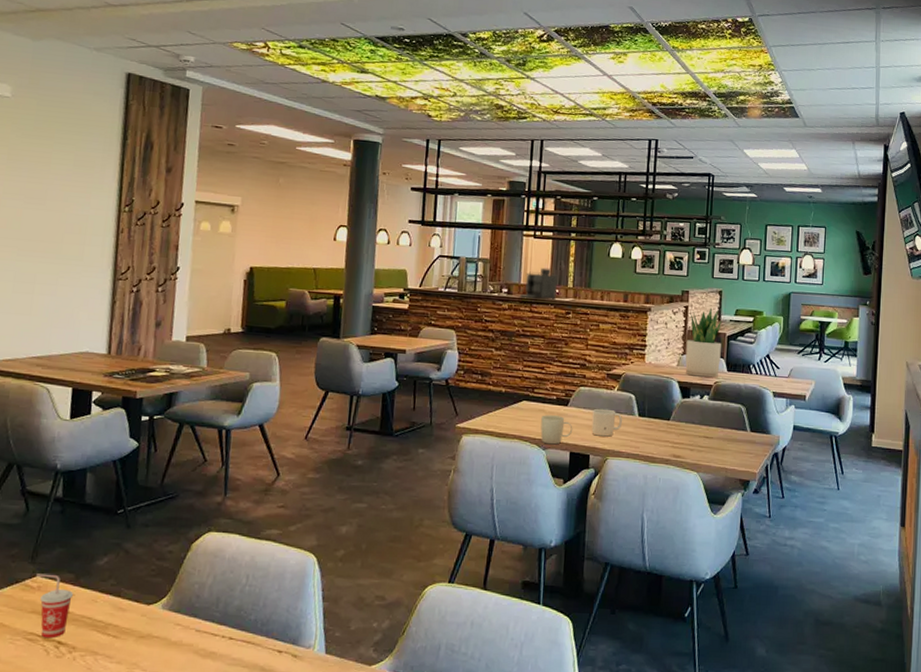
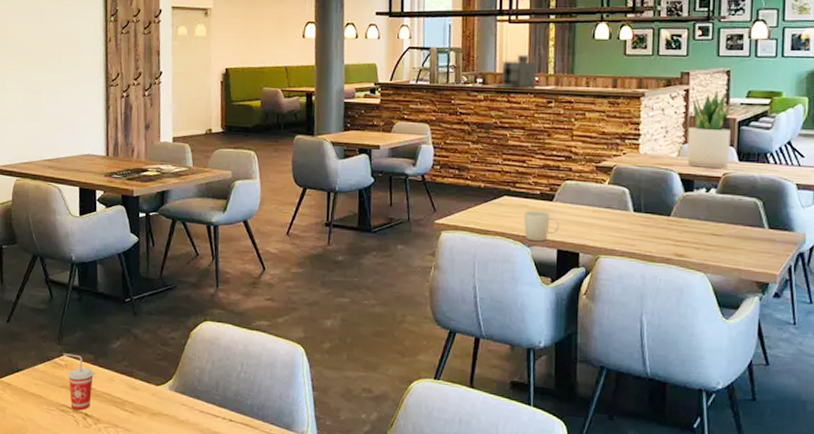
mug: present [591,408,623,437] -> none [579,203,616,234]

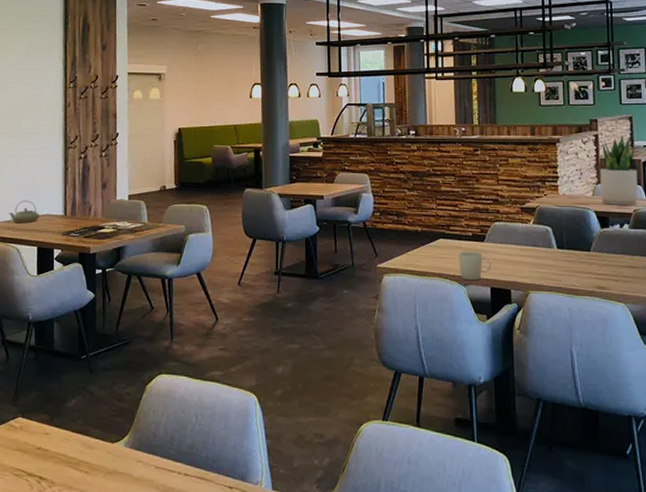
teapot: none [50,138,82,163] -> present [9,200,40,224]
beverage cup: present [63,353,95,411] -> none [18,415,50,474]
coffee machine: present [495,54,537,90] -> none [426,107,463,140]

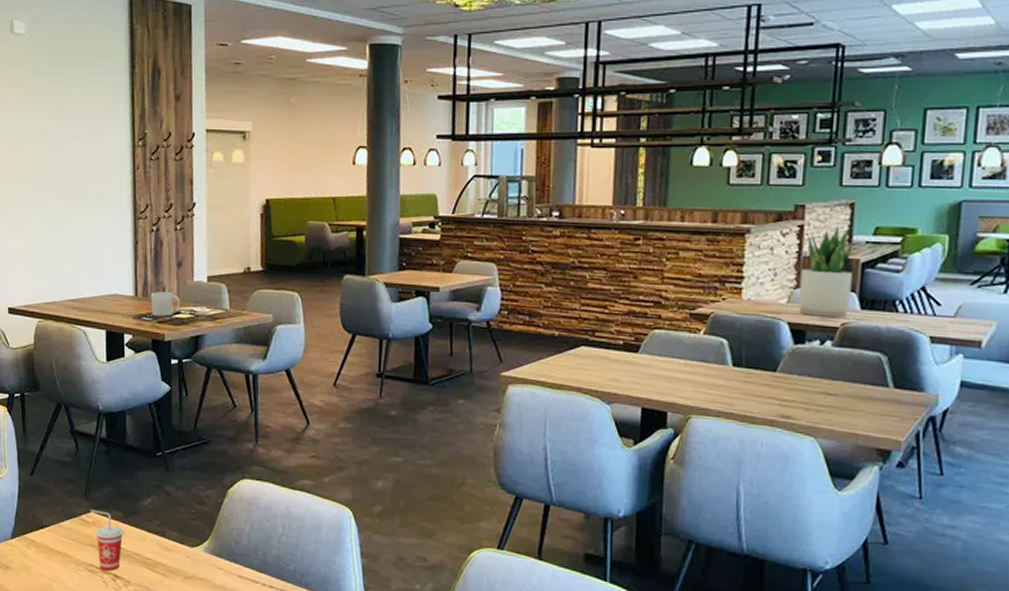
teapot: present [9,200,40,224] -> none [74,276,108,304]
beverage cup: none [18,415,50,474] -> present [90,509,124,572]
mug: none [78,209,105,232] -> present [150,291,181,317]
mug: present [459,251,492,281] -> none [603,363,645,399]

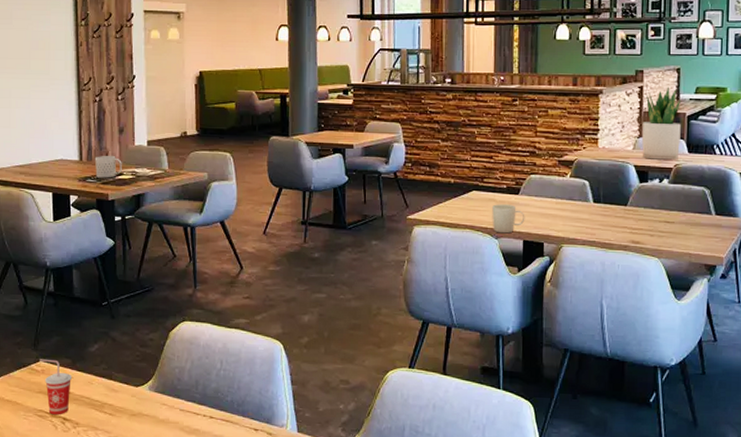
mug: none [603,363,645,399] -> present [492,204,525,234]

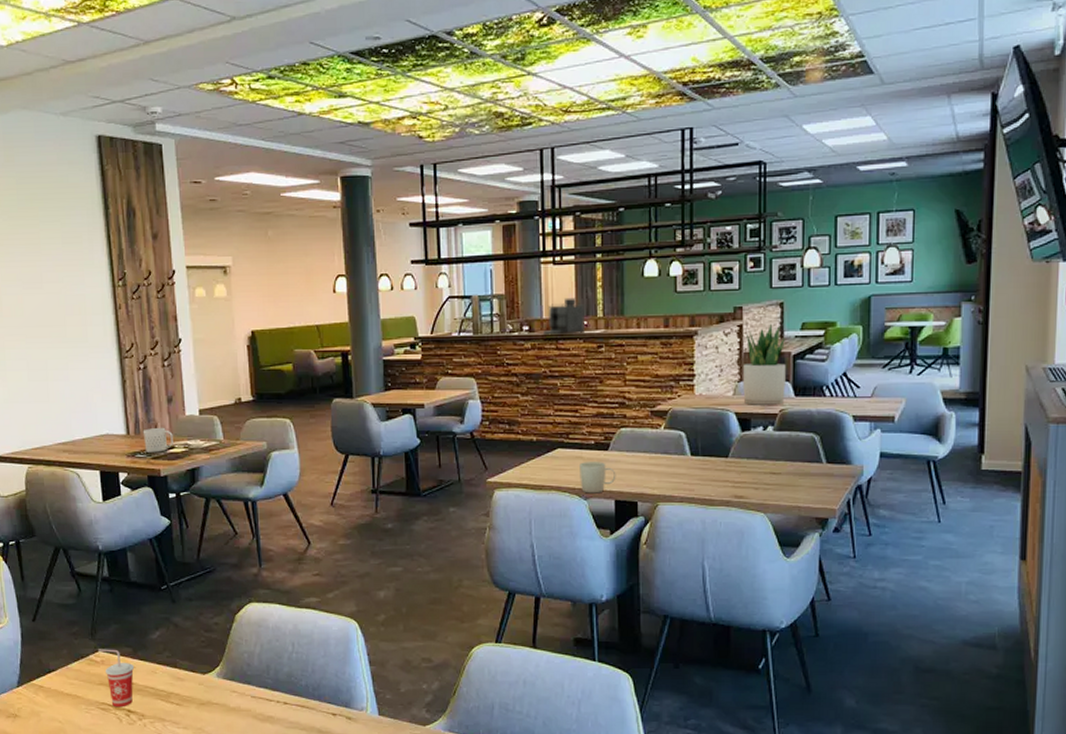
coffee machine: none [463,55,502,89] -> present [542,297,585,336]

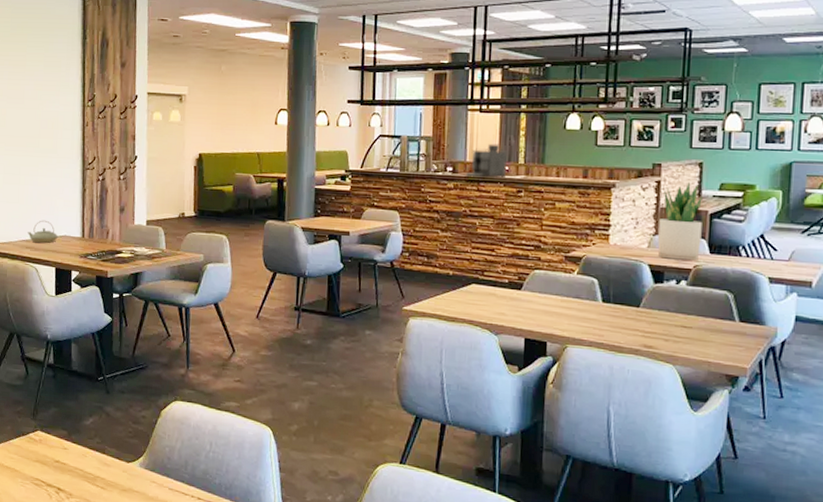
teapot: none [63,418,100,445] -> present [28,220,58,244]
beverage cup: present [98,649,135,707] -> none [38,428,68,485]
mug: present [142,427,175,453] -> none [95,233,123,256]
mug: present [580,462,616,494] -> none [492,299,528,330]

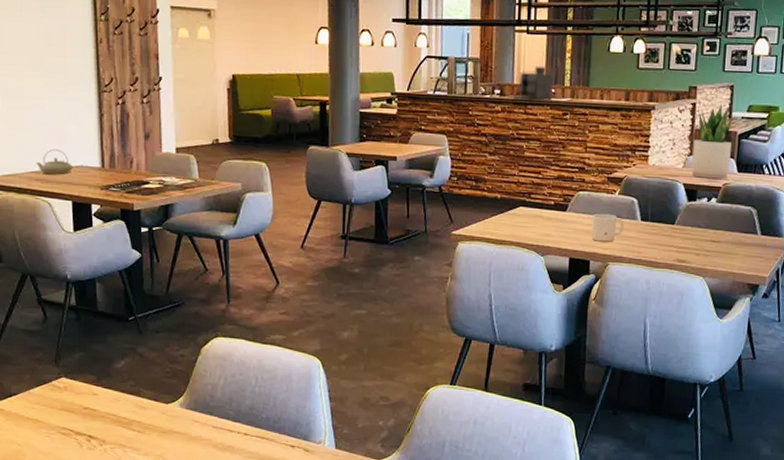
mug: none [548,293,584,324] -> present [591,213,625,242]

